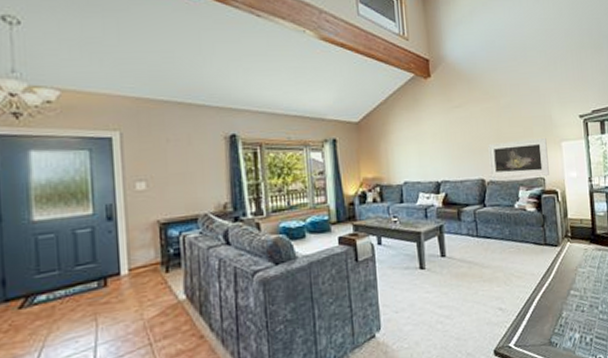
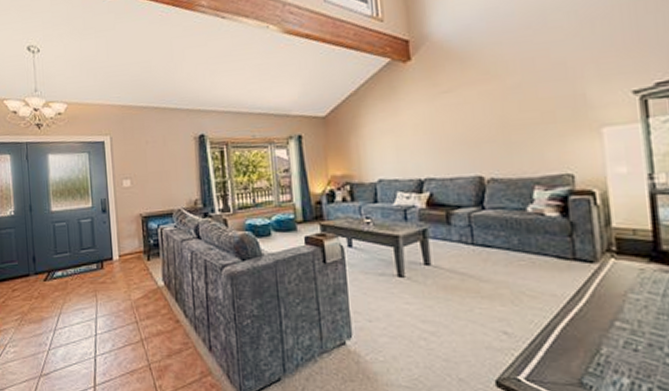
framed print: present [488,137,549,178] -> none [488,122,581,175]

